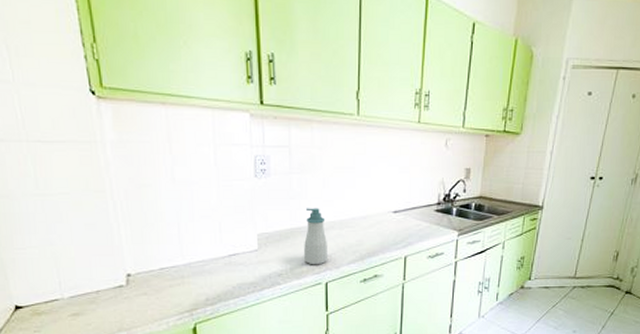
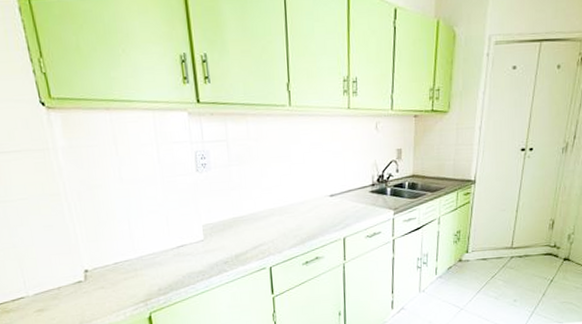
soap bottle: present [304,208,327,265] -> none [247,196,270,251]

